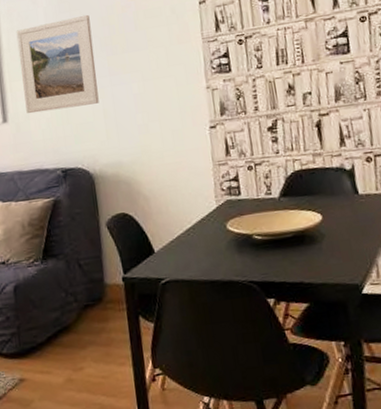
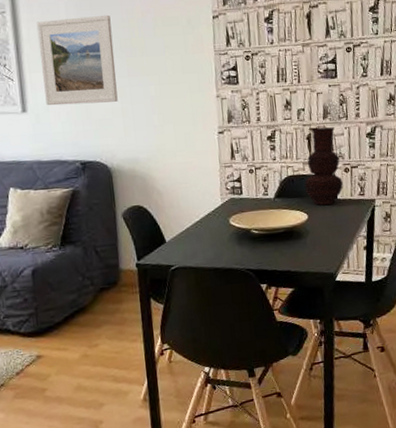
vase: none [315,110,366,203] -> present [304,126,343,205]

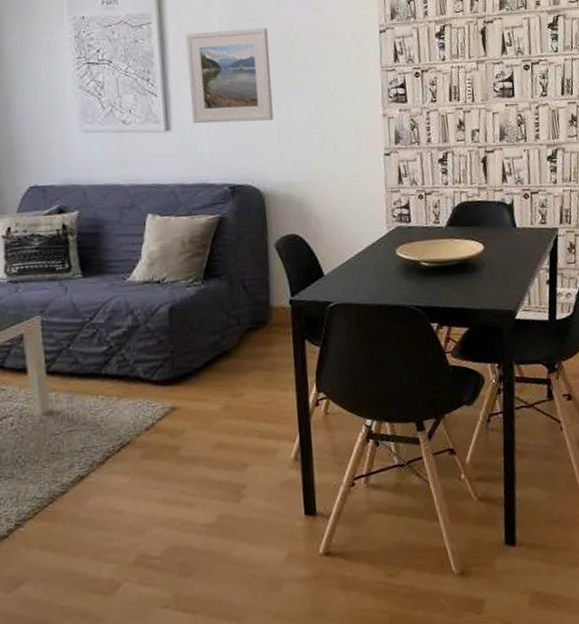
vase: present [304,126,343,205] -> none [479,149,523,235]

